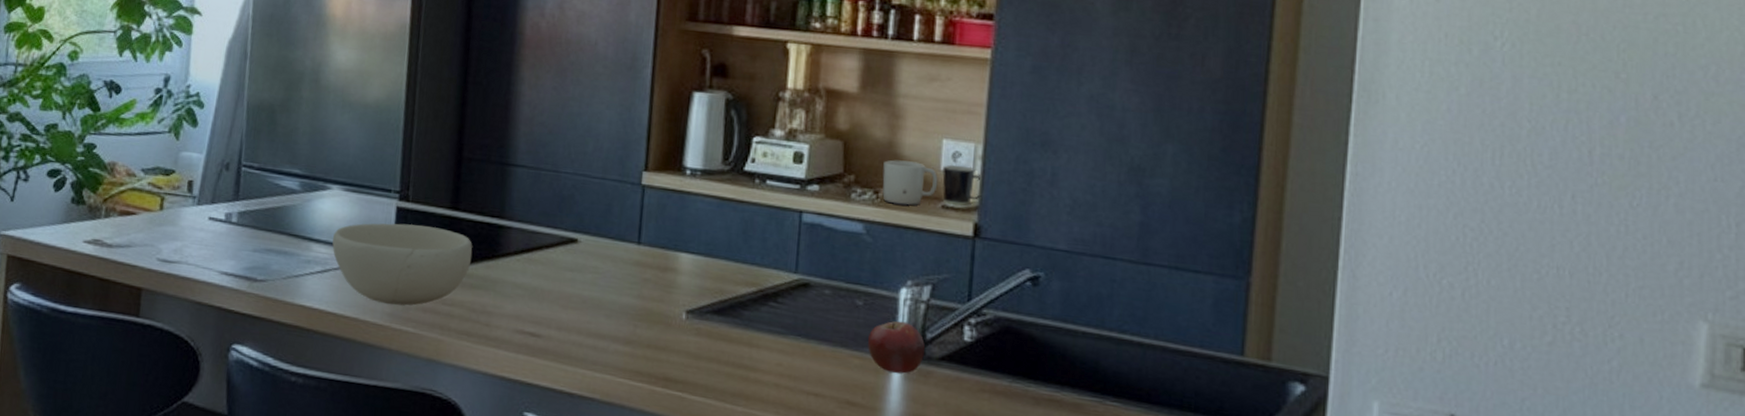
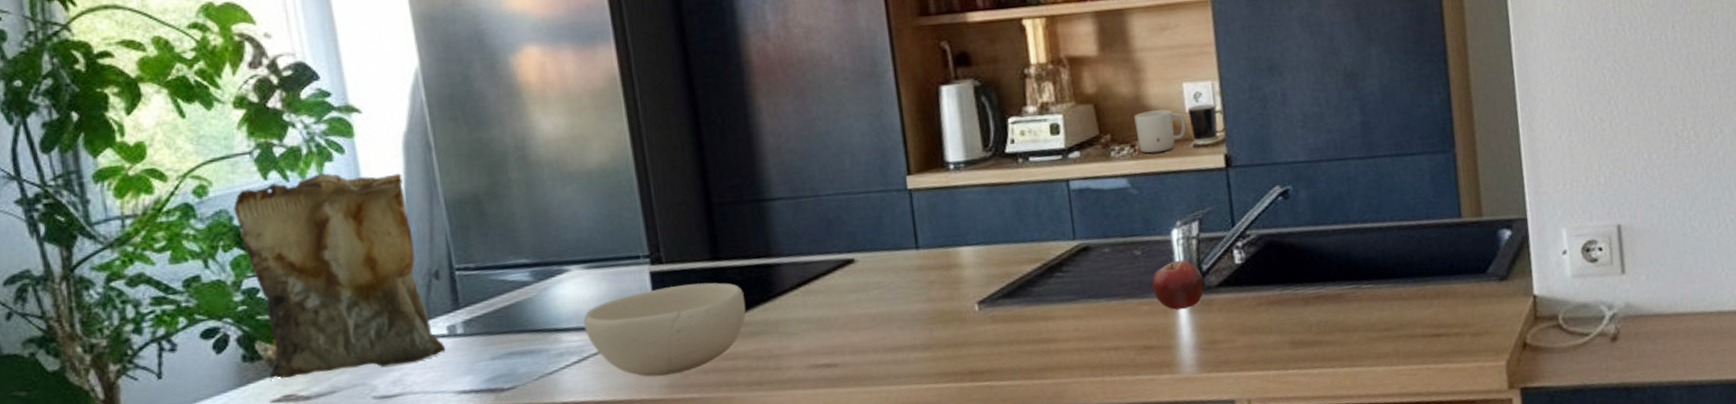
paper bag: none [86,60,220,237] -> present [233,173,446,381]

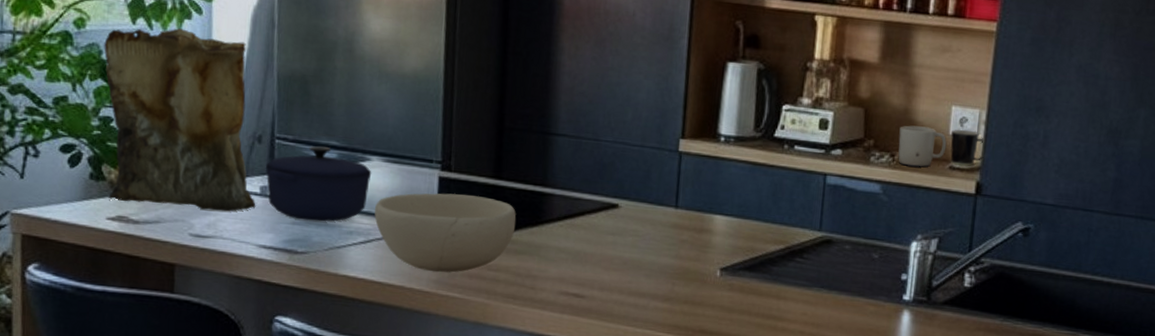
cooking pot: none [448,266,573,353] -> present [265,145,372,221]
fruit: present [1151,259,1204,310] -> none [881,271,932,318]

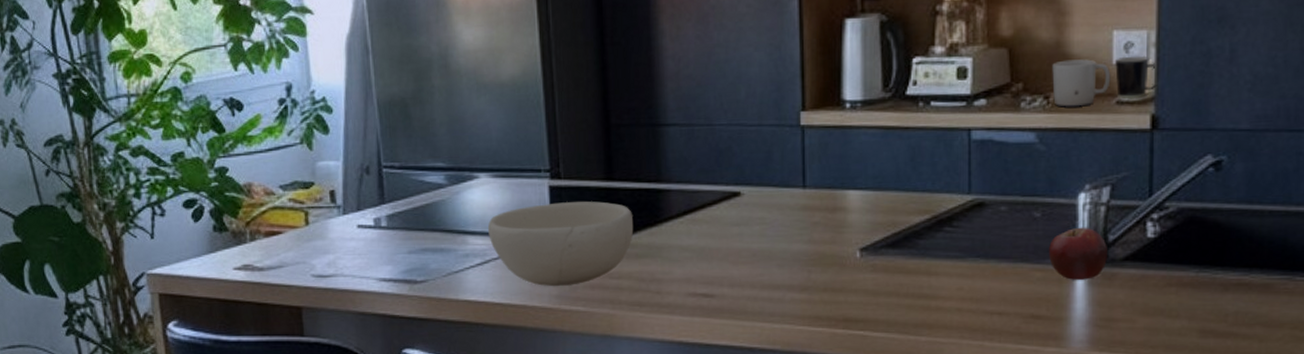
paper bag: present [104,28,256,211] -> none [211,68,372,251]
cooking pot: present [265,145,372,221] -> none [376,169,481,248]
fruit: none [881,271,932,318] -> present [1048,227,1109,280]

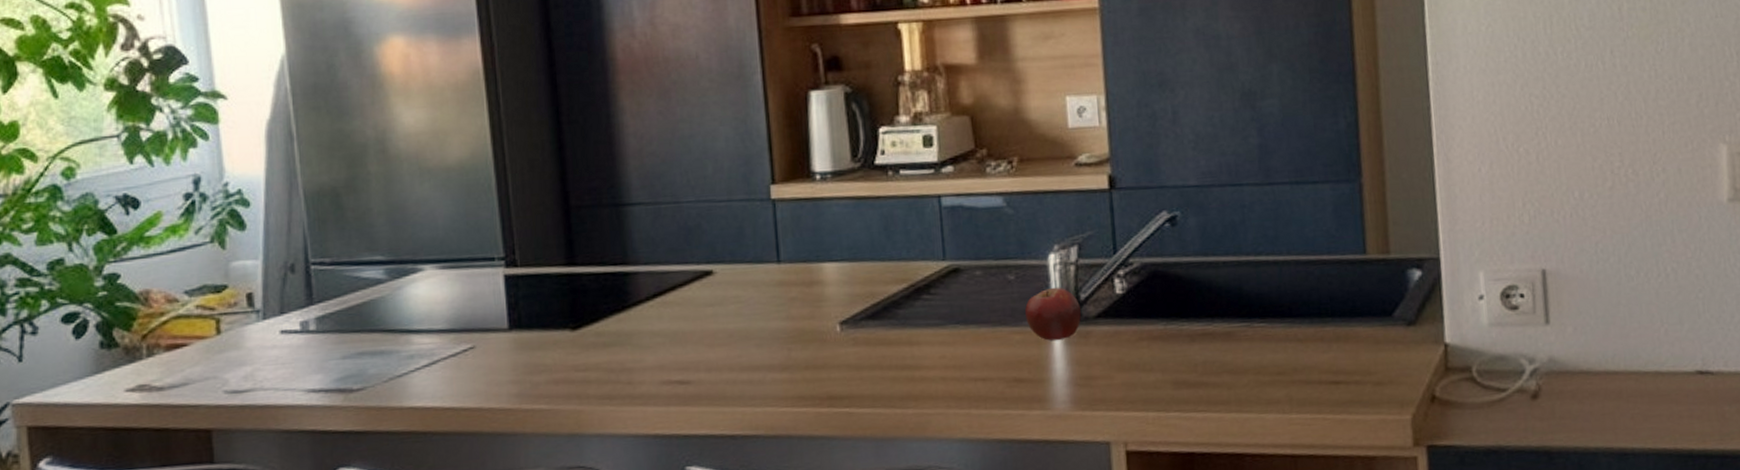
bowl: present [488,201,634,287] -> none [436,288,600,385]
mug: present [1052,59,1111,107] -> none [1012,124,1068,171]
mug: present [1115,56,1159,100] -> none [1070,119,1112,162]

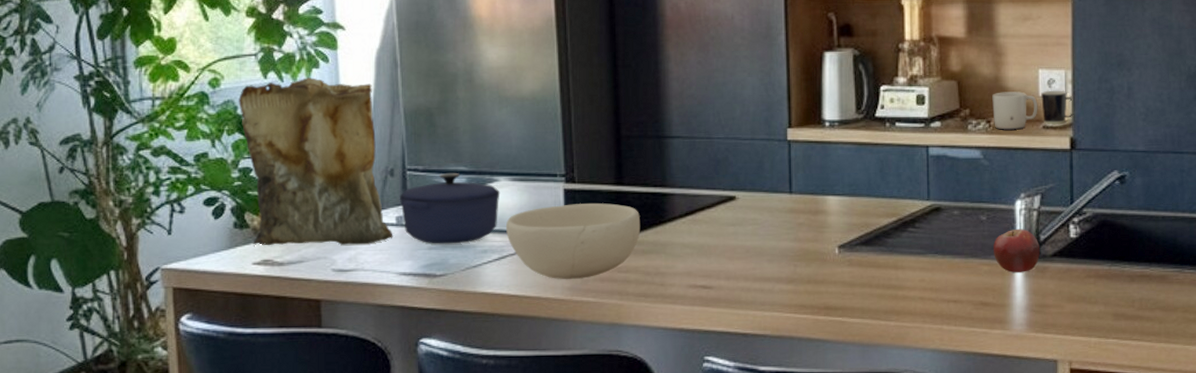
paper bag: none [99,159,298,369] -> present [239,78,393,246]
cooking pot: none [302,263,427,352] -> present [399,172,500,244]
bowl: none [436,288,600,385] -> present [506,203,641,280]
mug: none [1012,124,1068,171] -> present [992,91,1038,130]
mug: none [1070,119,1112,162] -> present [1041,90,1075,125]

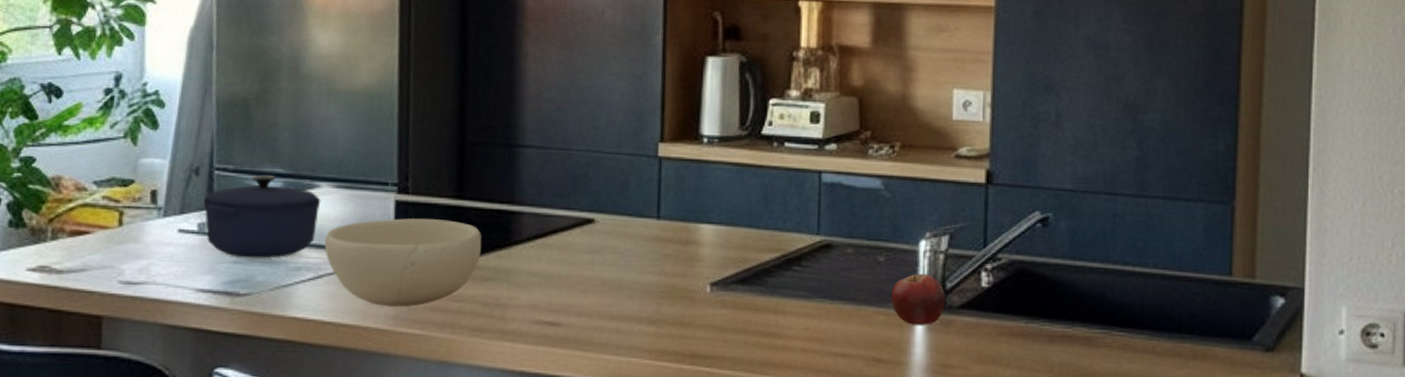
paper bag: present [239,78,393,246] -> none [26,56,193,253]
mug: present [992,91,1038,130] -> none [897,113,951,158]
mug: present [1041,90,1075,125] -> none [954,114,993,155]

